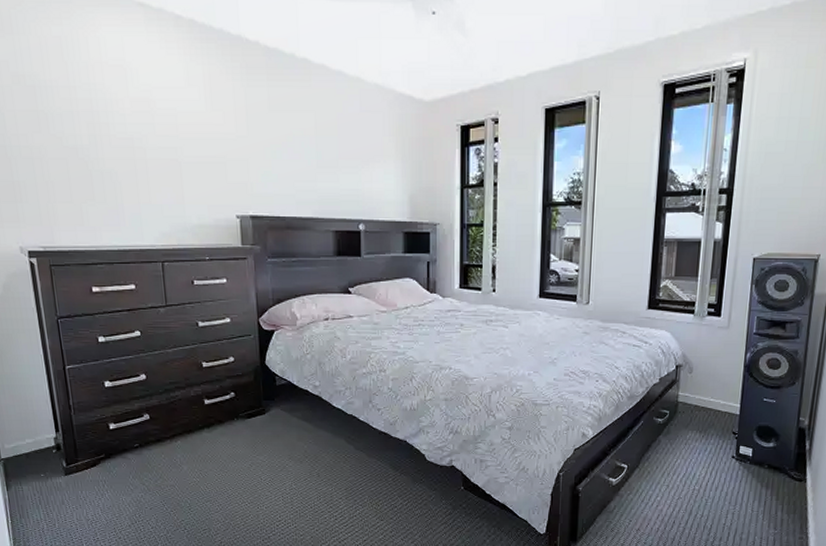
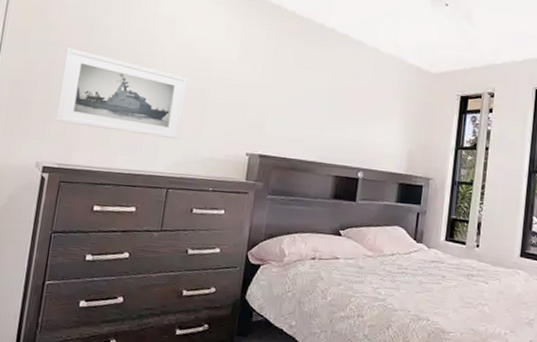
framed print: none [13,114,162,209] -> present [55,47,188,140]

